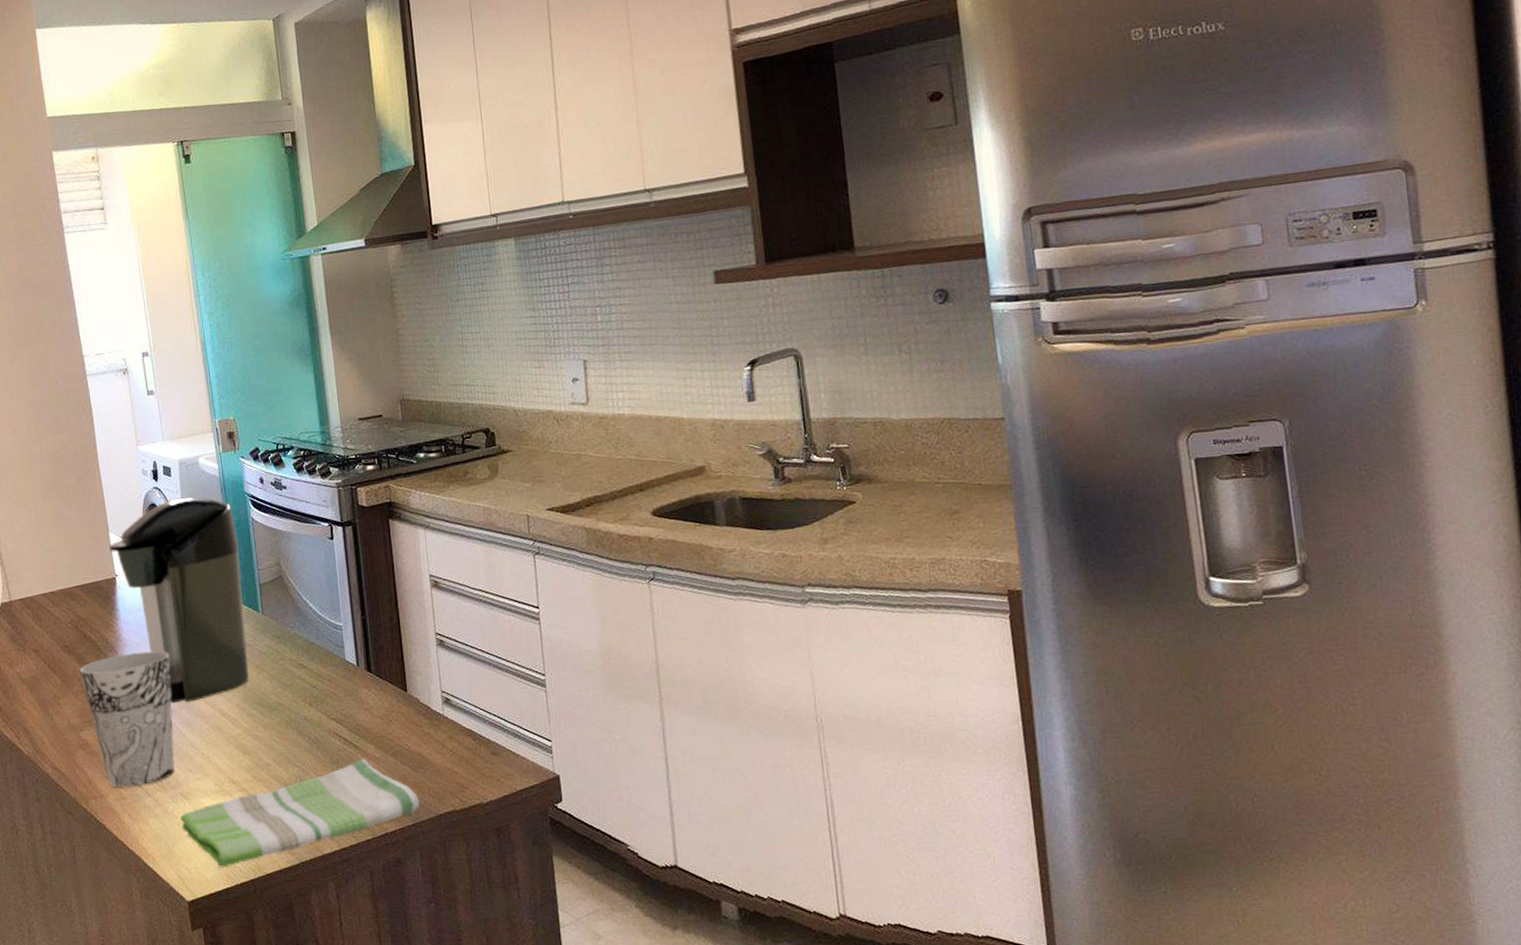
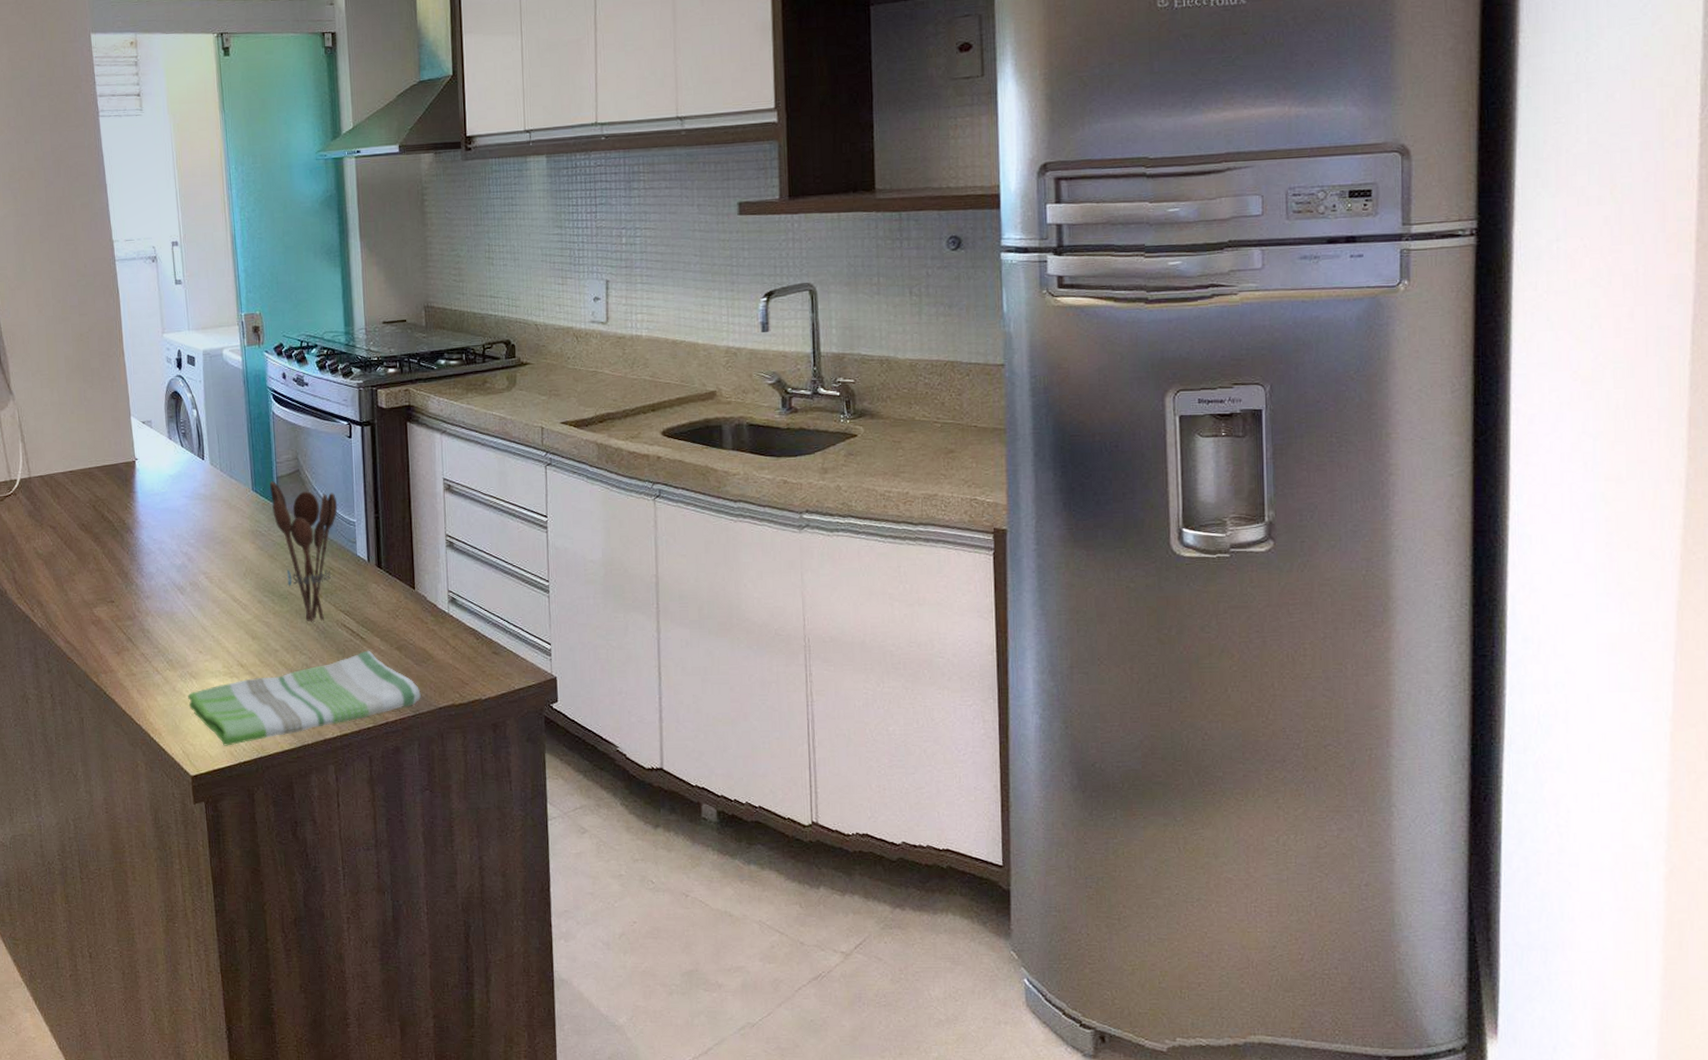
cup: present [80,651,175,788] -> none [96,534,185,664]
coffee maker: present [109,497,250,704] -> none [130,387,263,587]
utensil holder: none [253,589,324,734] -> present [270,481,338,623]

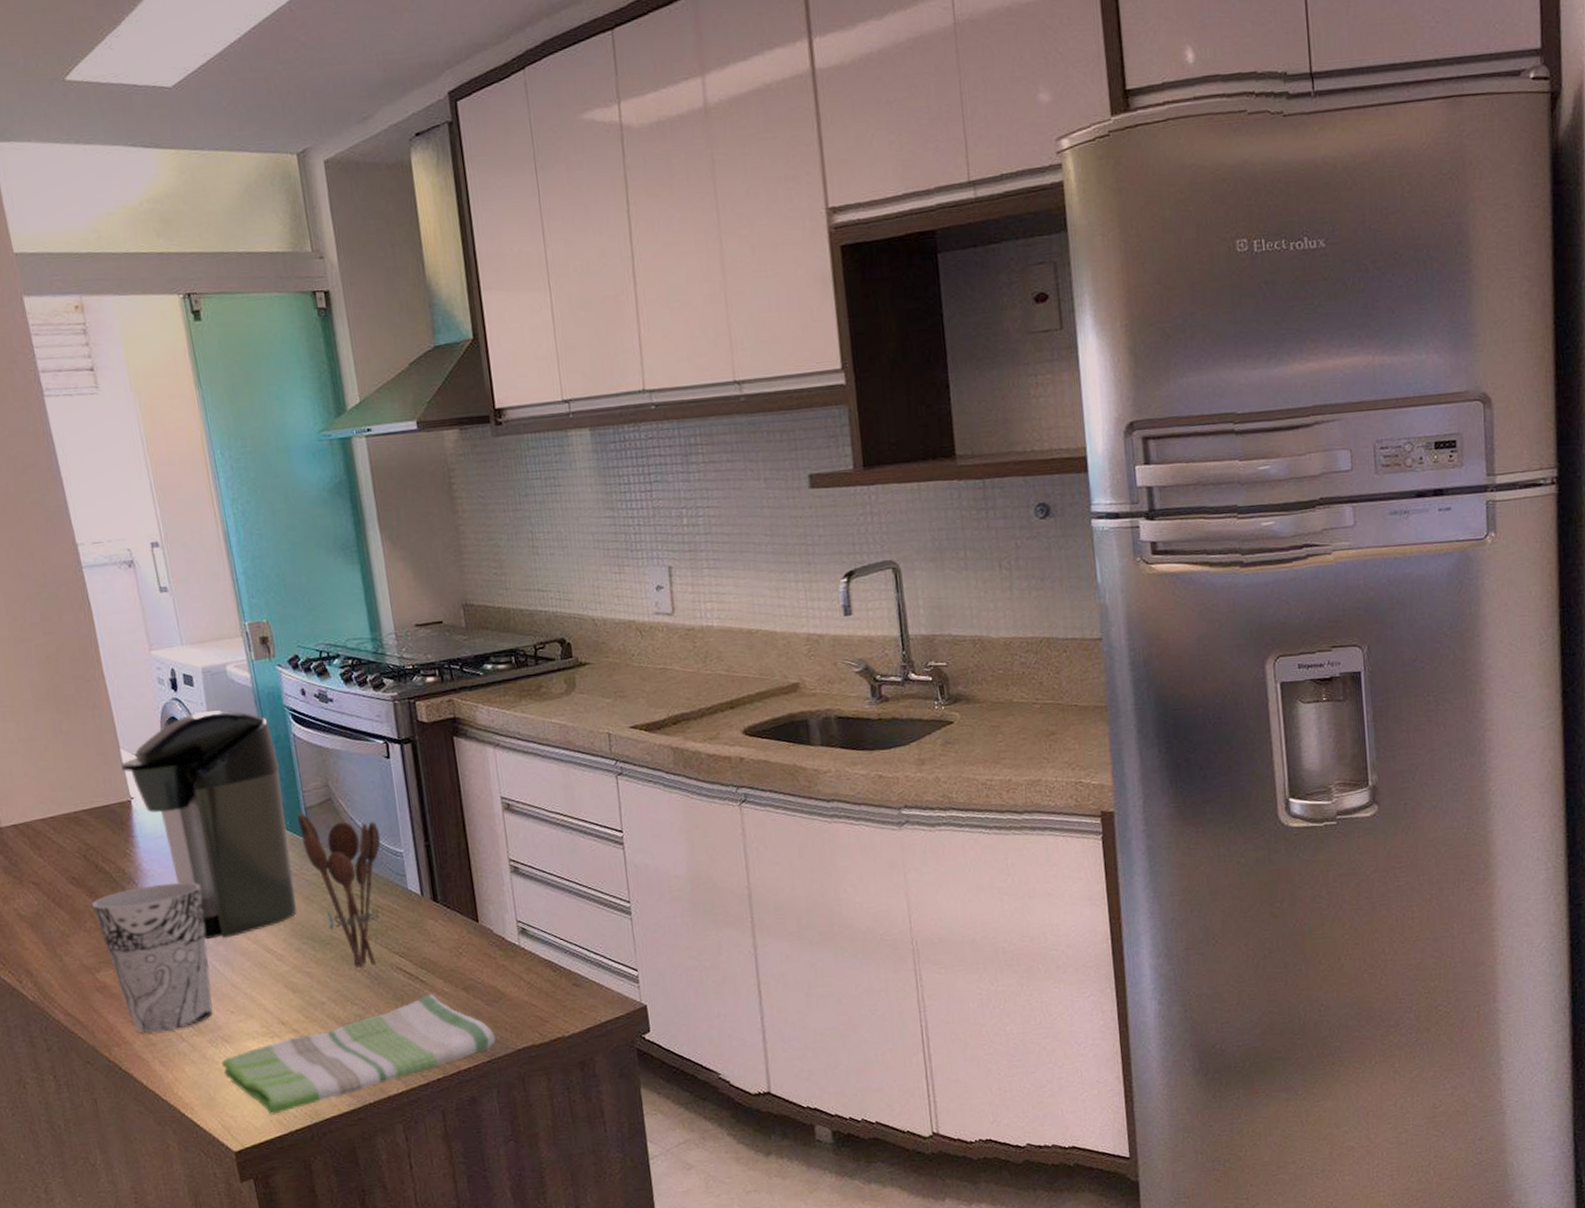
cup: none [96,534,185,664] -> present [92,882,213,1033]
coffee maker: none [130,387,263,587] -> present [121,709,298,940]

